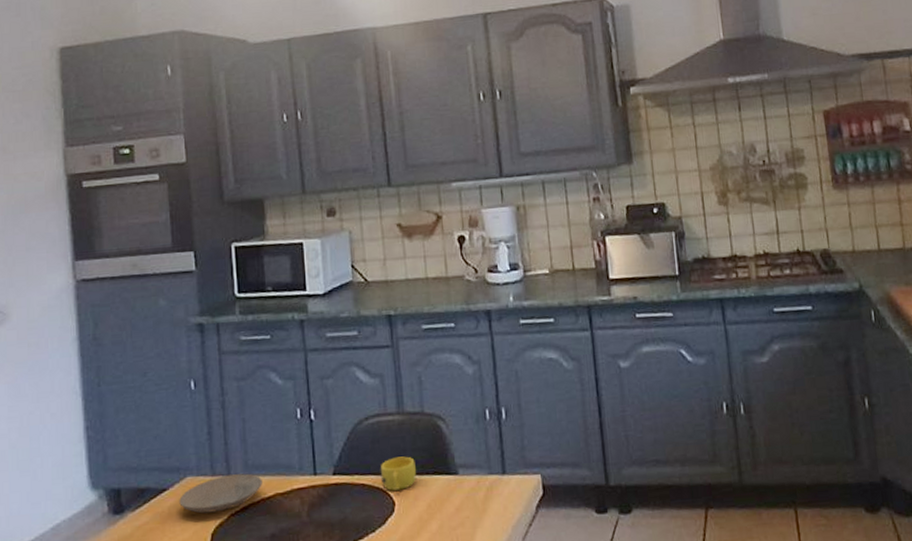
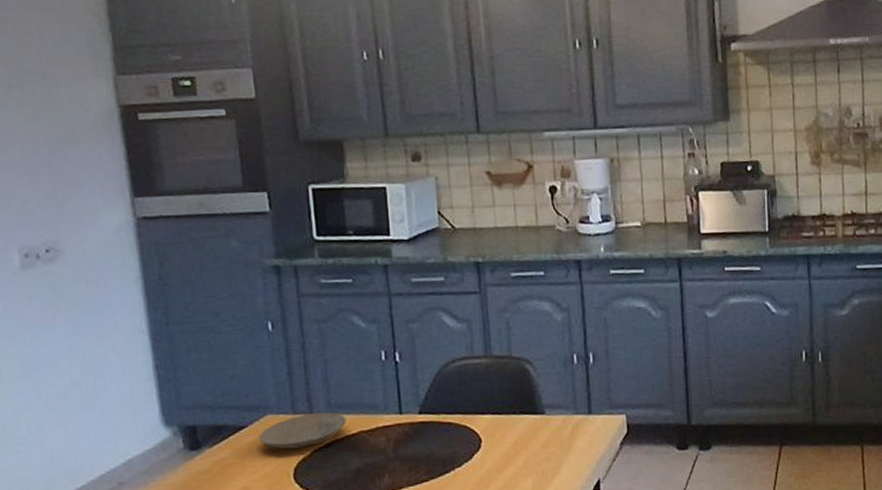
cup: present [380,456,417,491] -> none [466,397,504,429]

